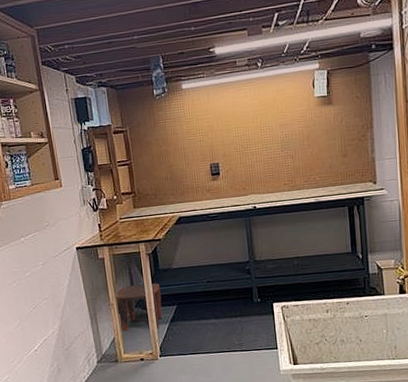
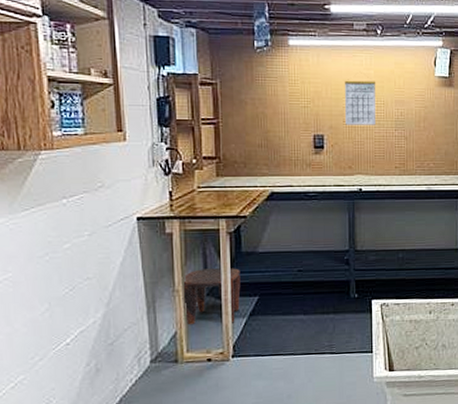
calendar: none [233,109,263,152] -> present [345,79,376,125]

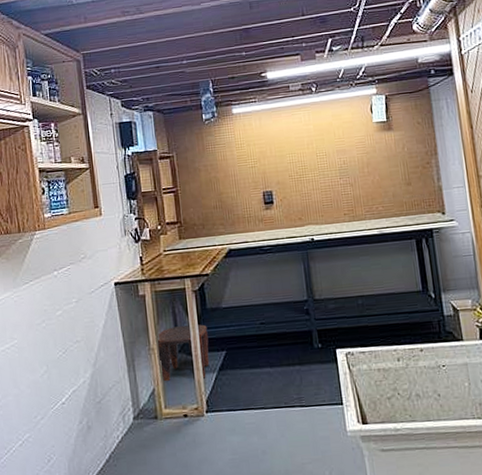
calendar: present [345,79,376,125] -> none [287,135,320,179]

